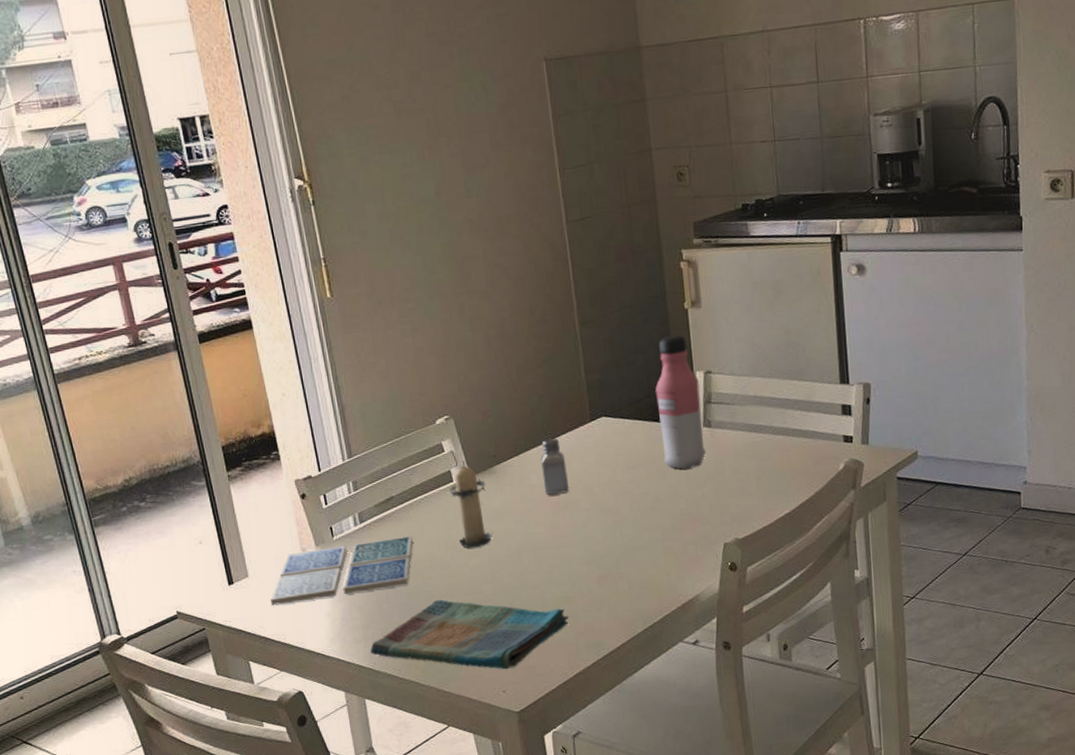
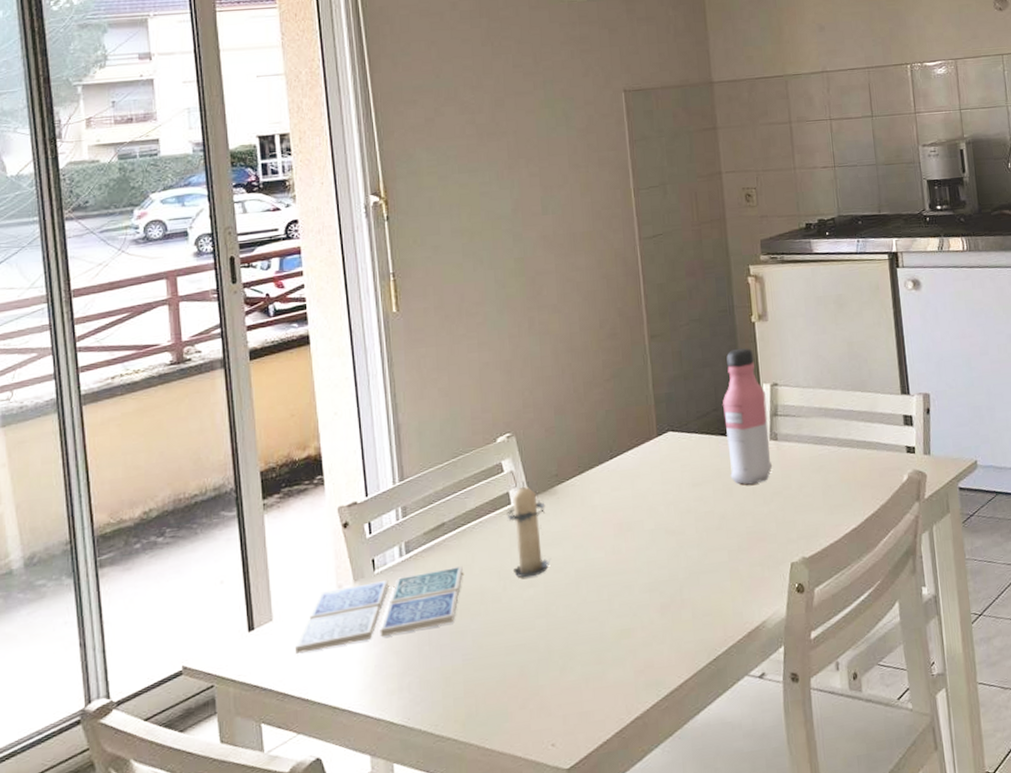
dish towel: present [370,599,569,670] -> none [405,638,628,719]
saltshaker: present [541,438,569,495] -> none [604,454,633,516]

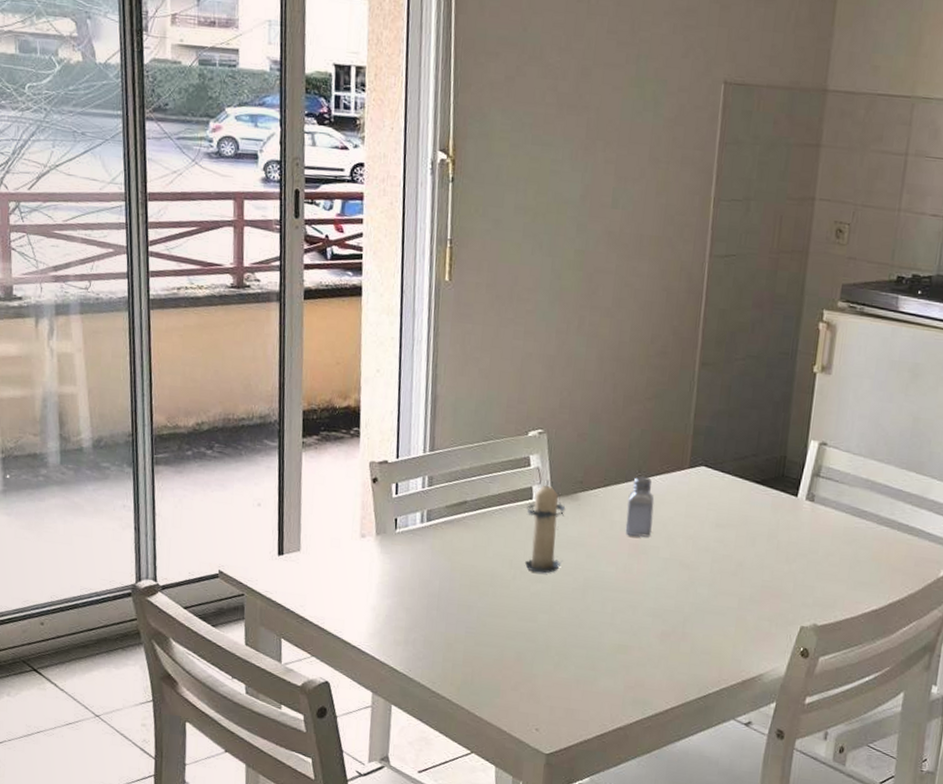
drink coaster: present [294,566,463,654] -> none [316,536,478,596]
saltshaker: none [604,454,633,516] -> present [625,476,655,537]
water bottle: present [723,348,773,485] -> none [756,397,812,540]

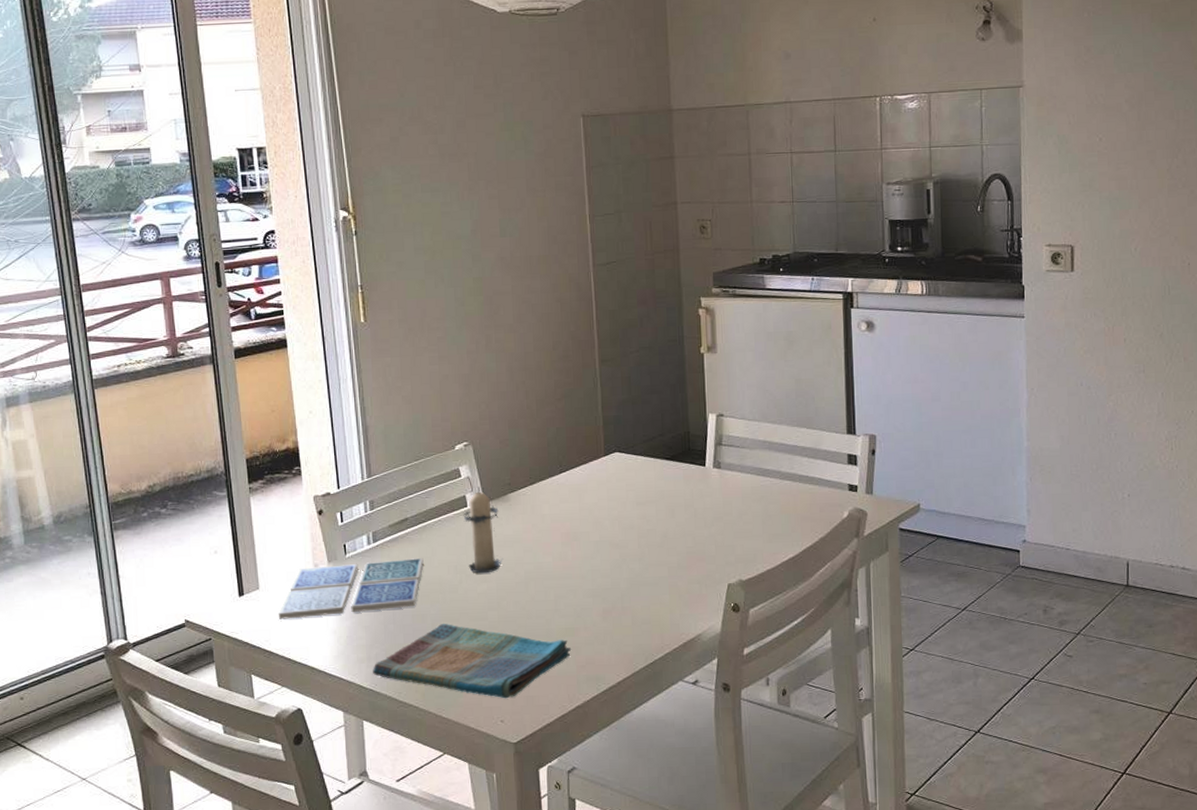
drink coaster: none [316,536,478,596] -> present [278,558,424,619]
dish towel: none [408,618,622,707] -> present [373,624,572,699]
saltshaker: present [625,476,655,537] -> none [554,470,579,525]

